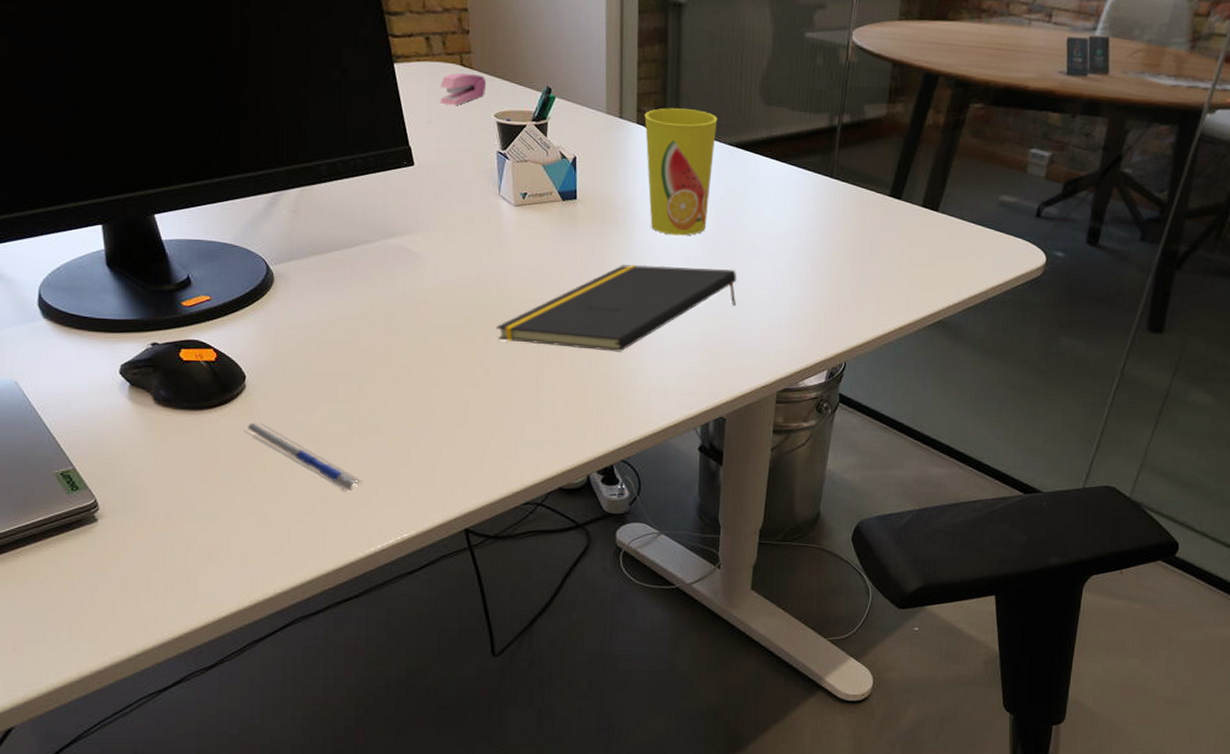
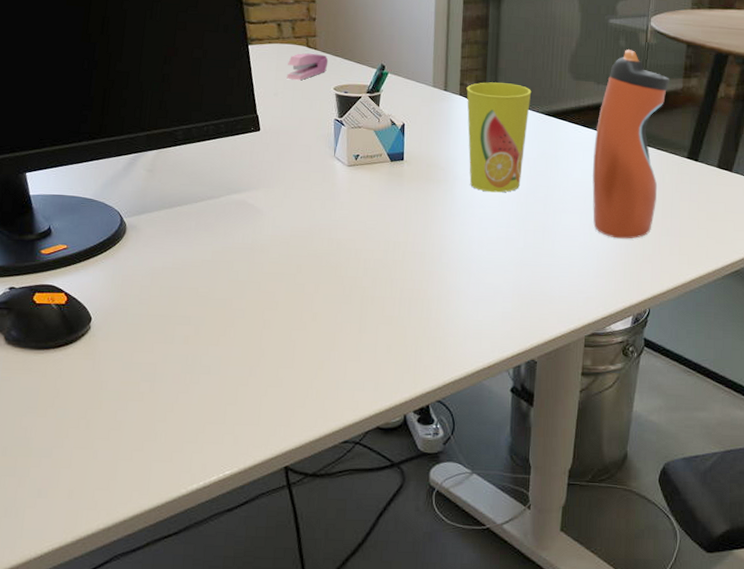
pen: present [244,422,363,492] -> none [84,362,191,429]
notepad: present [496,264,737,352] -> none [325,218,548,298]
water bottle: none [784,69,872,287] -> present [592,49,669,239]

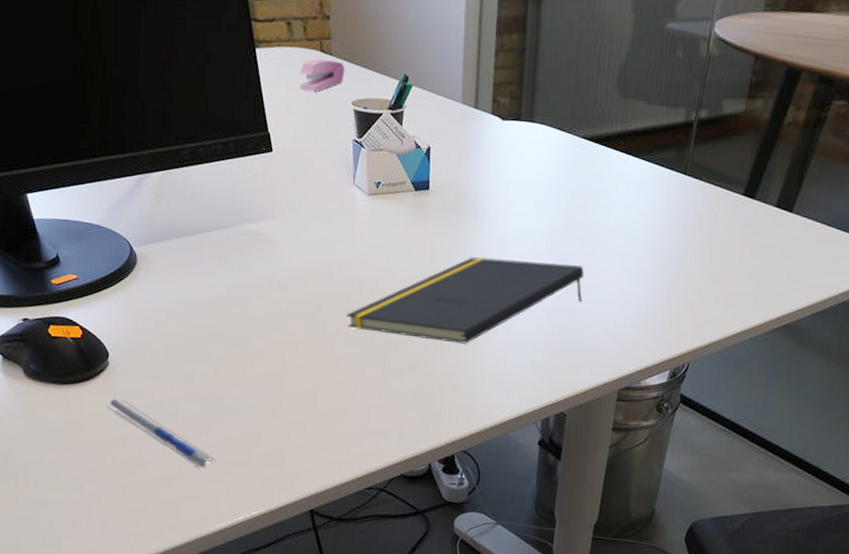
pen: none [84,362,191,429] -> present [106,398,216,469]
notepad: none [325,218,548,298] -> present [346,257,585,344]
cup: present [466,82,532,193] -> none [499,99,573,230]
water bottle: present [592,49,669,239] -> none [634,62,731,286]

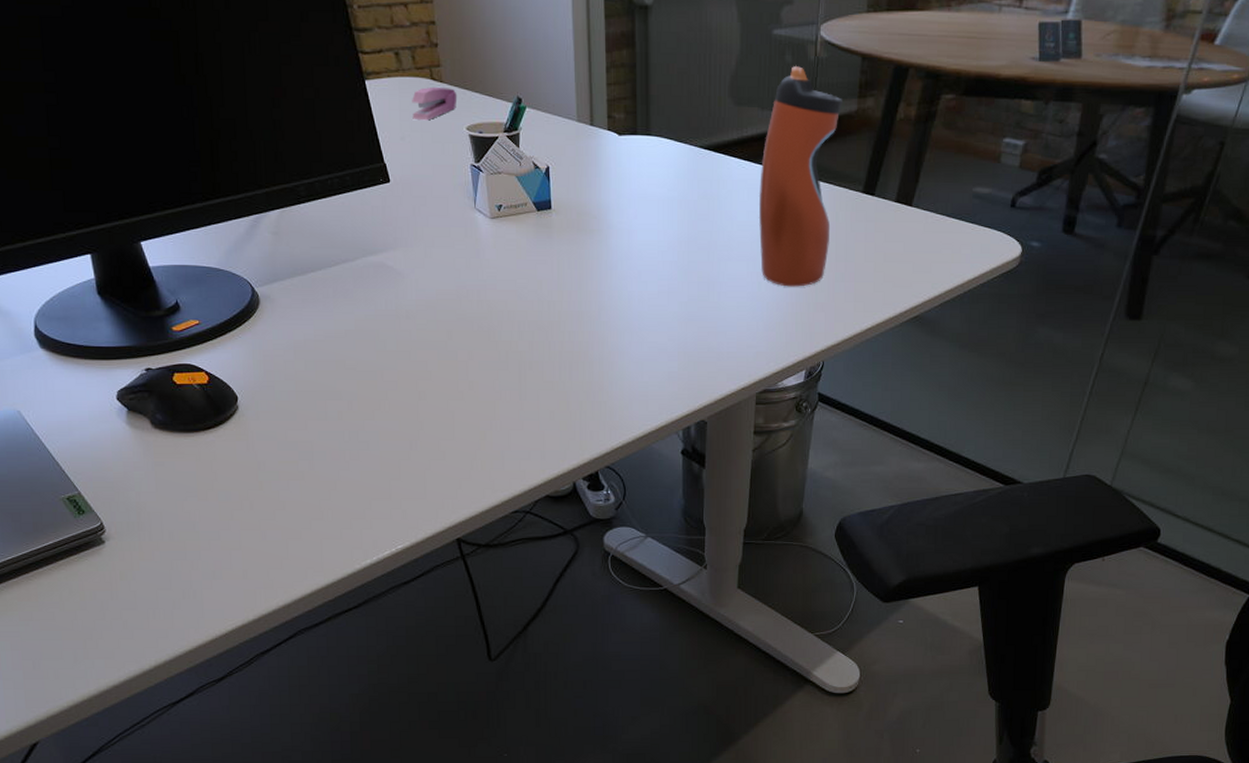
pen: present [106,398,216,469] -> none [239,442,356,506]
notepad: present [346,257,585,344] -> none [478,272,713,360]
water bottle: none [634,62,731,286] -> present [758,66,842,287]

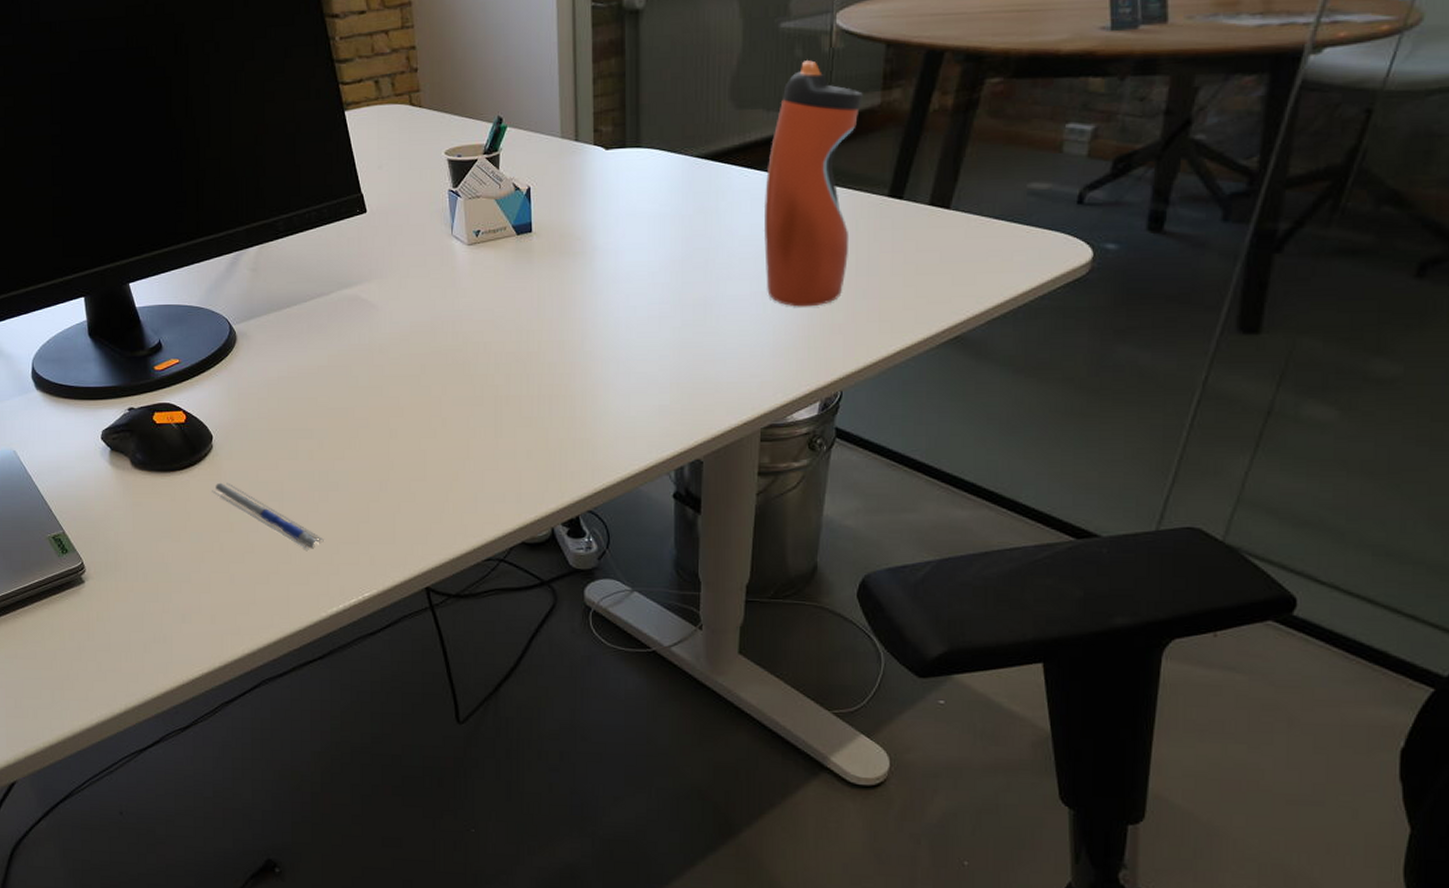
pen: none [239,442,356,506] -> present [212,482,324,550]
stapler: present [412,87,458,121] -> none [390,112,436,148]

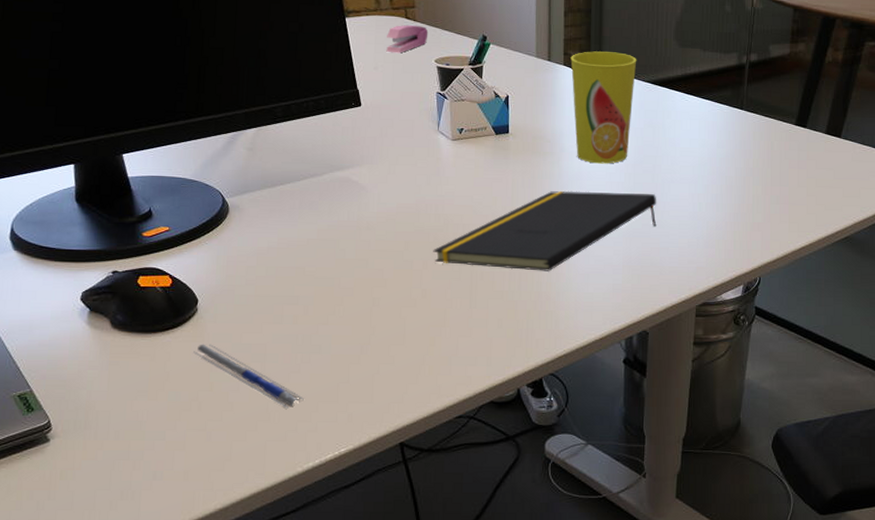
stapler: none [390,112,436,148] -> present [386,25,429,53]
notepad: none [452,295,711,393] -> present [433,190,657,271]
cup: none [602,123,683,262] -> present [570,51,637,164]
water bottle: present [763,60,863,307] -> none [700,15,776,208]

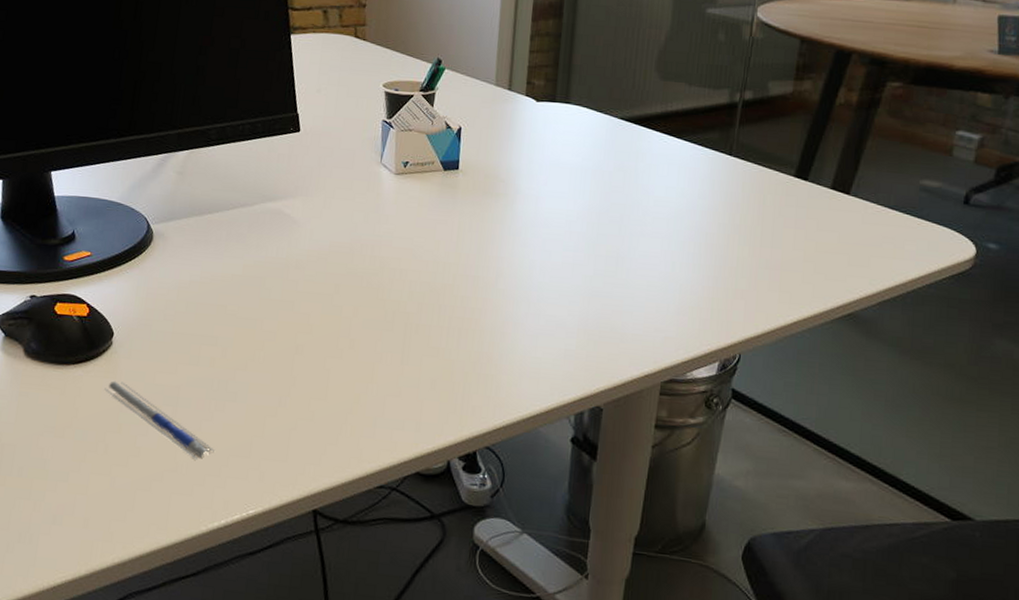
stapler: present [386,25,429,53] -> none [331,44,378,76]
notepad: present [433,190,657,271] -> none [365,238,623,330]
cup: present [570,51,637,164] -> none [533,81,610,211]

